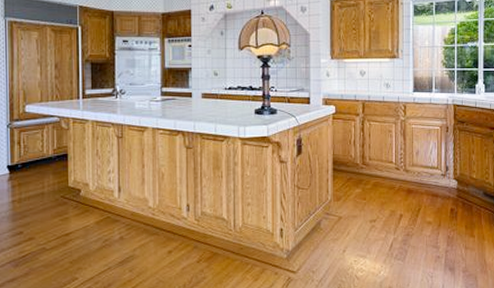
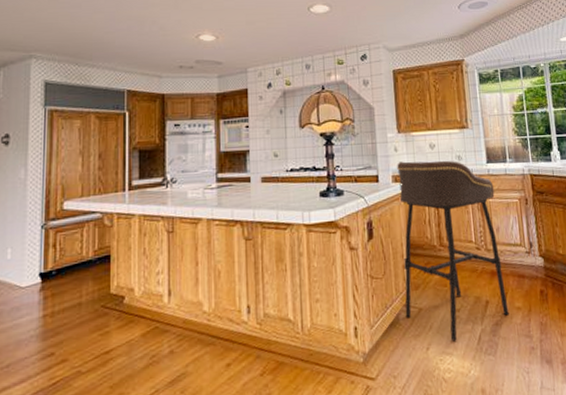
bar stool: none [326,86,420,247] -> present [397,160,509,342]

